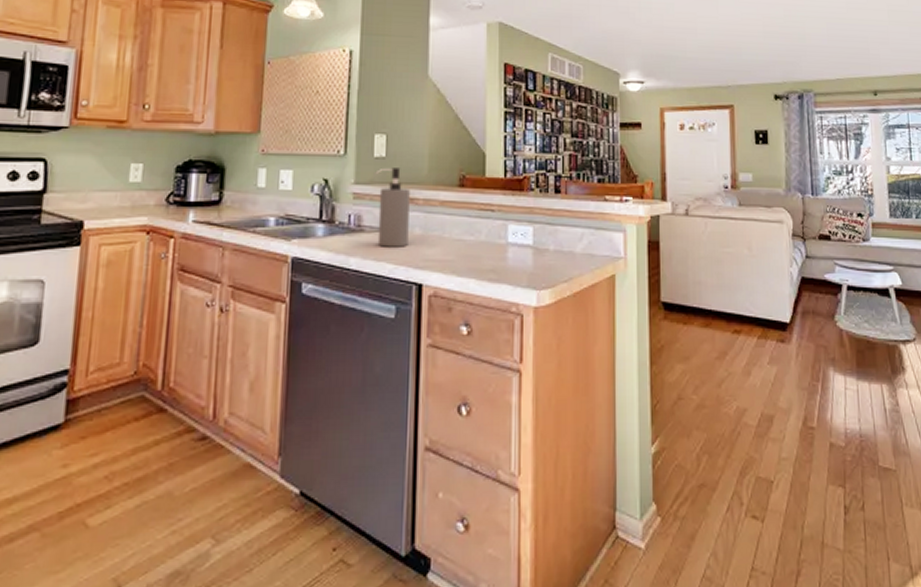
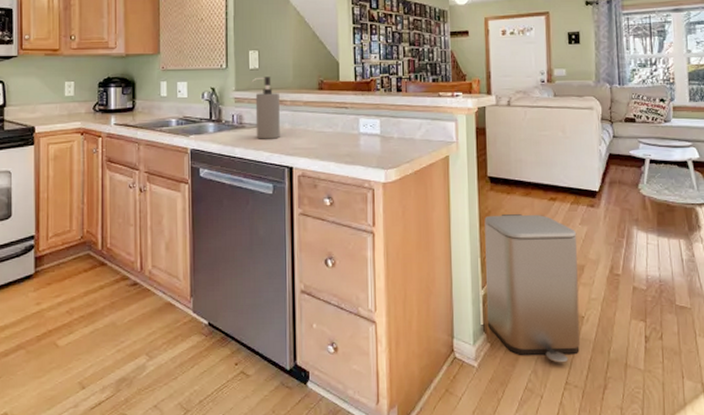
pedal bin: none [656,350,769,543] -> present [484,214,581,363]

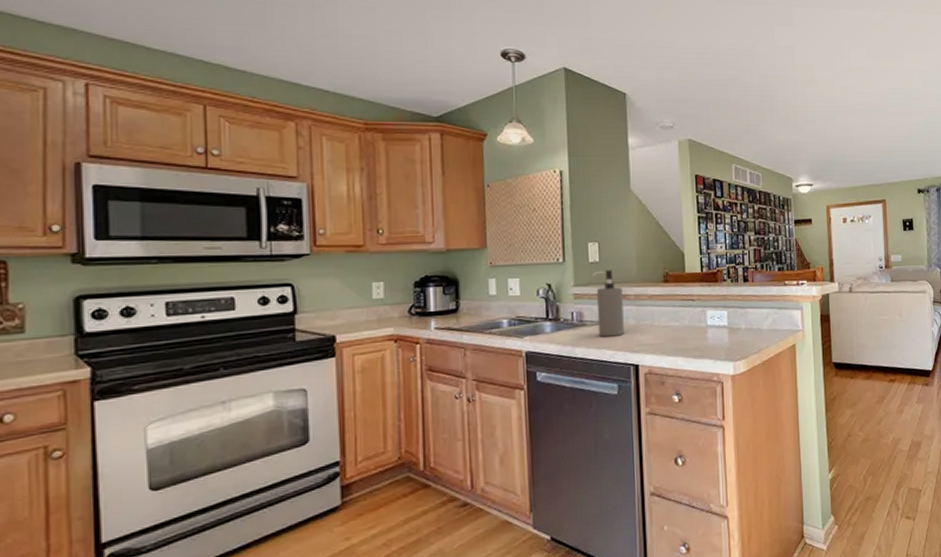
pedal bin: present [484,214,581,363] -> none [830,396,919,537]

